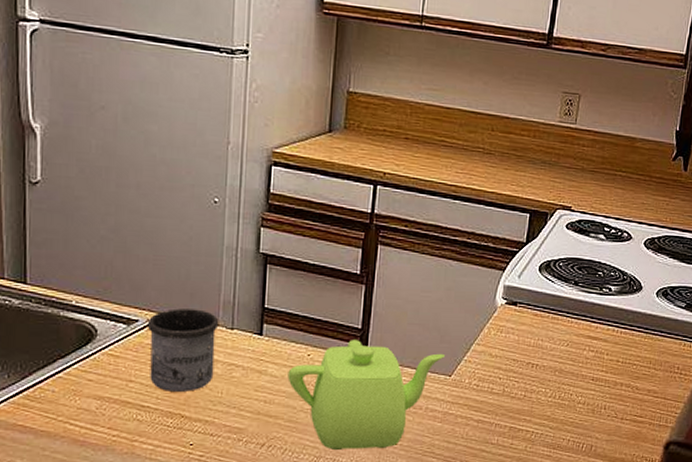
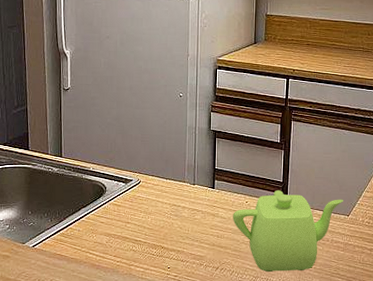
mug: present [147,308,219,392] -> none [138,171,185,230]

